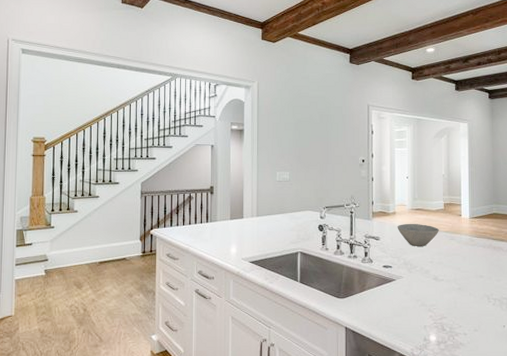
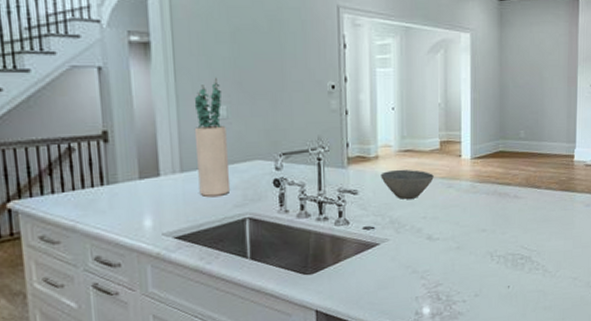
vase: none [267,153,289,234] -> present [194,77,231,197]

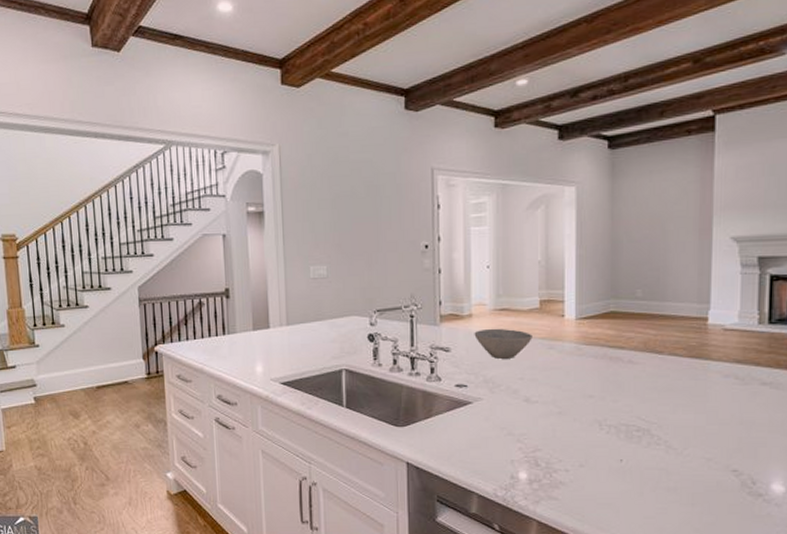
vase: present [194,77,231,197] -> none [299,240,329,348]

